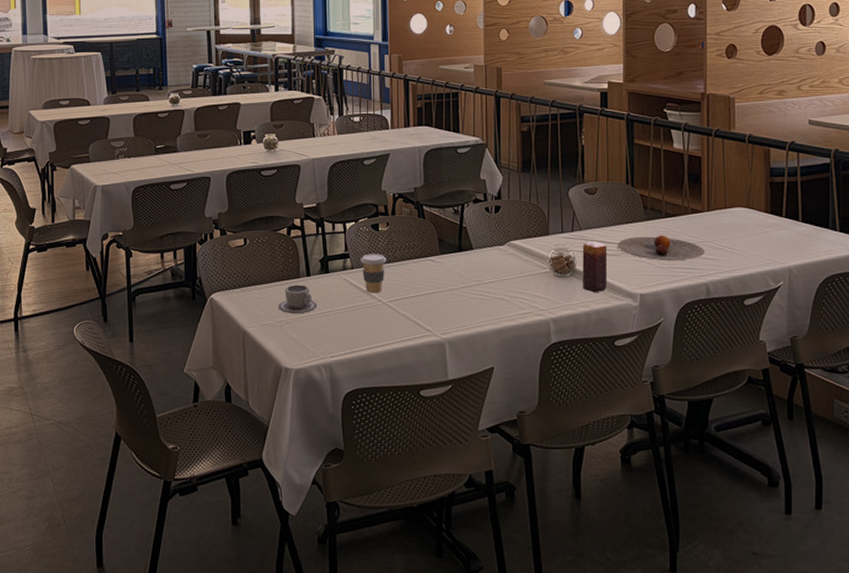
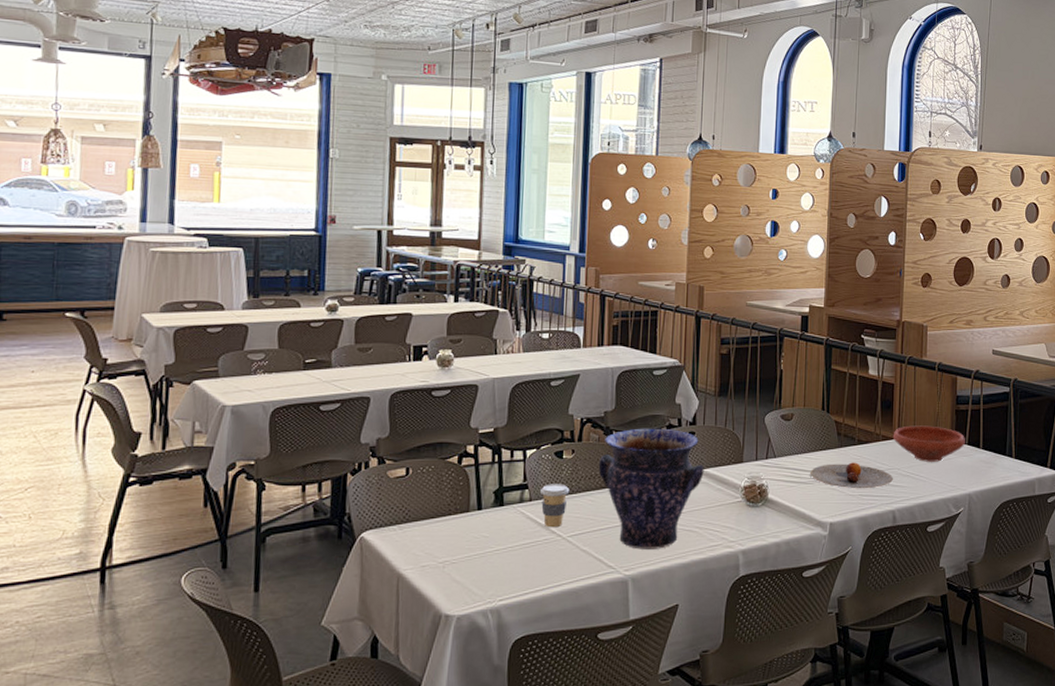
cup: present [279,284,317,313] -> none [442,519,487,552]
vase: none [411,202,511,315] -> present [598,428,704,550]
candle: present [582,241,608,293] -> none [774,469,801,523]
bowl: none [702,198,782,235] -> present [893,425,965,462]

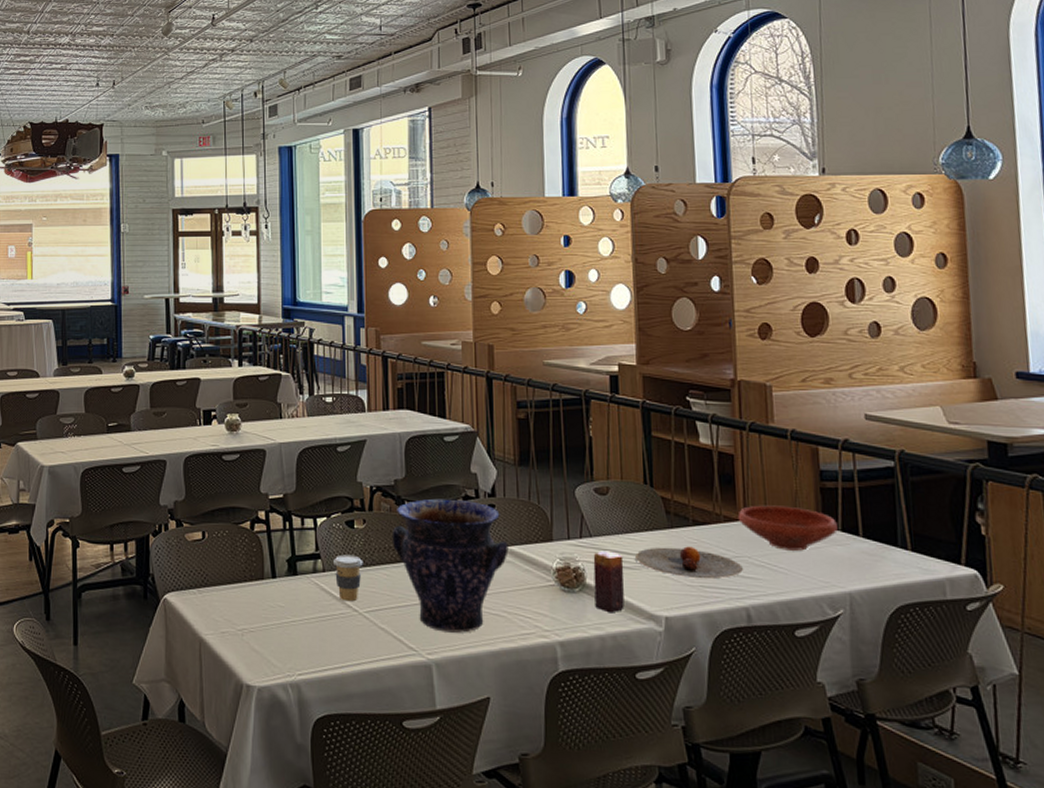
candle: none [774,469,801,523] -> present [593,550,625,613]

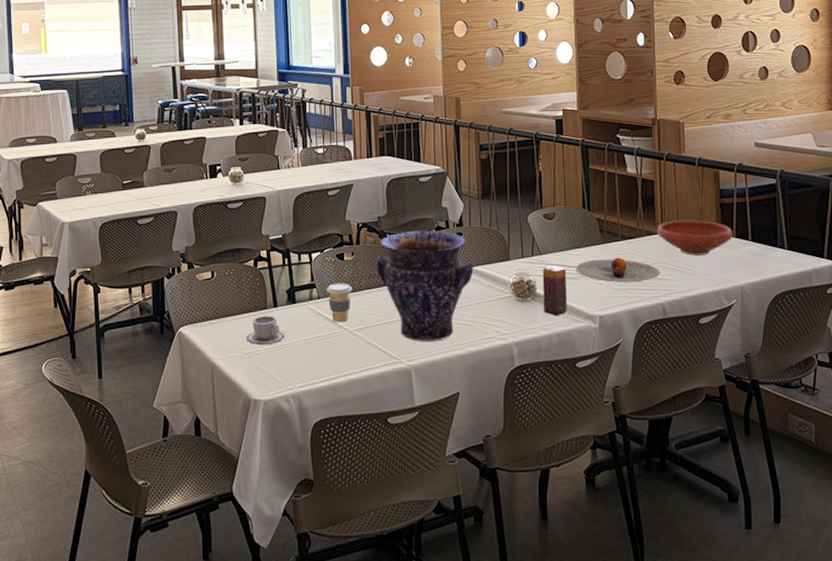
cup: none [240,587,283,621] -> present [247,315,284,345]

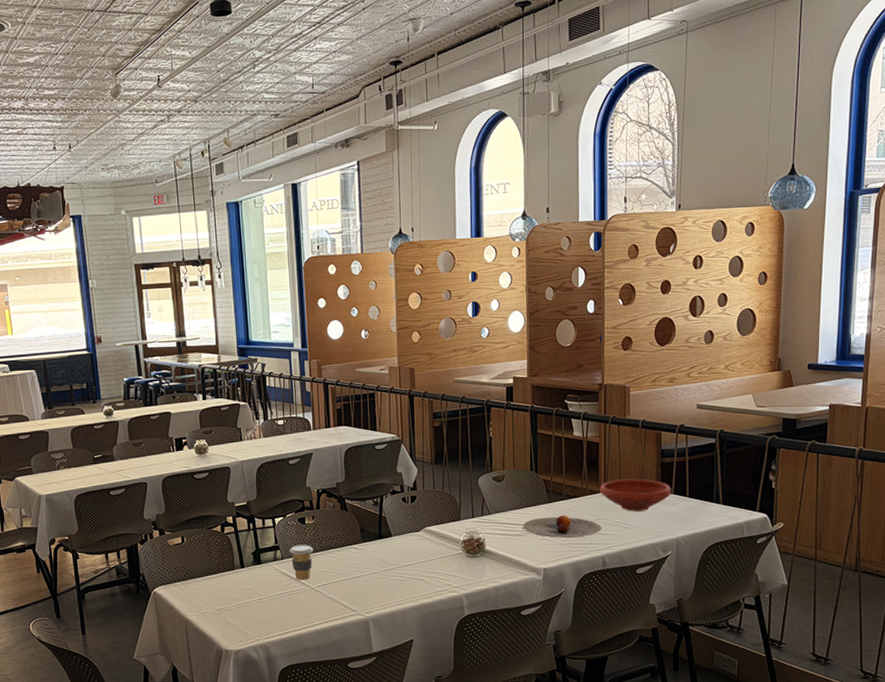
cup: present [247,315,284,345] -> none [216,575,252,602]
vase: present [376,230,474,342] -> none [335,494,427,596]
candle: present [542,265,567,316] -> none [491,523,514,570]

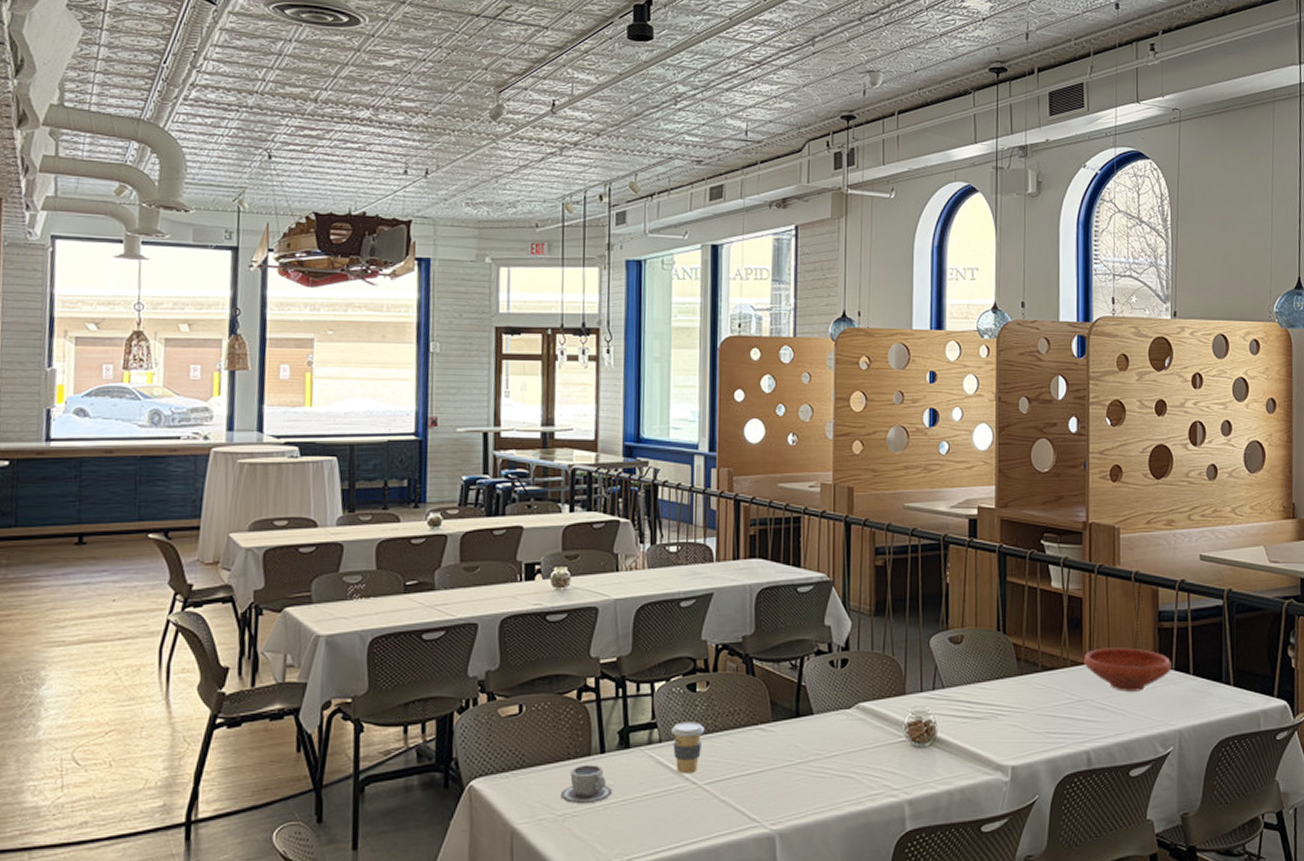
cup: none [216,575,252,602] -> present [561,764,612,803]
plate: present [522,515,601,539] -> none [985,693,1086,725]

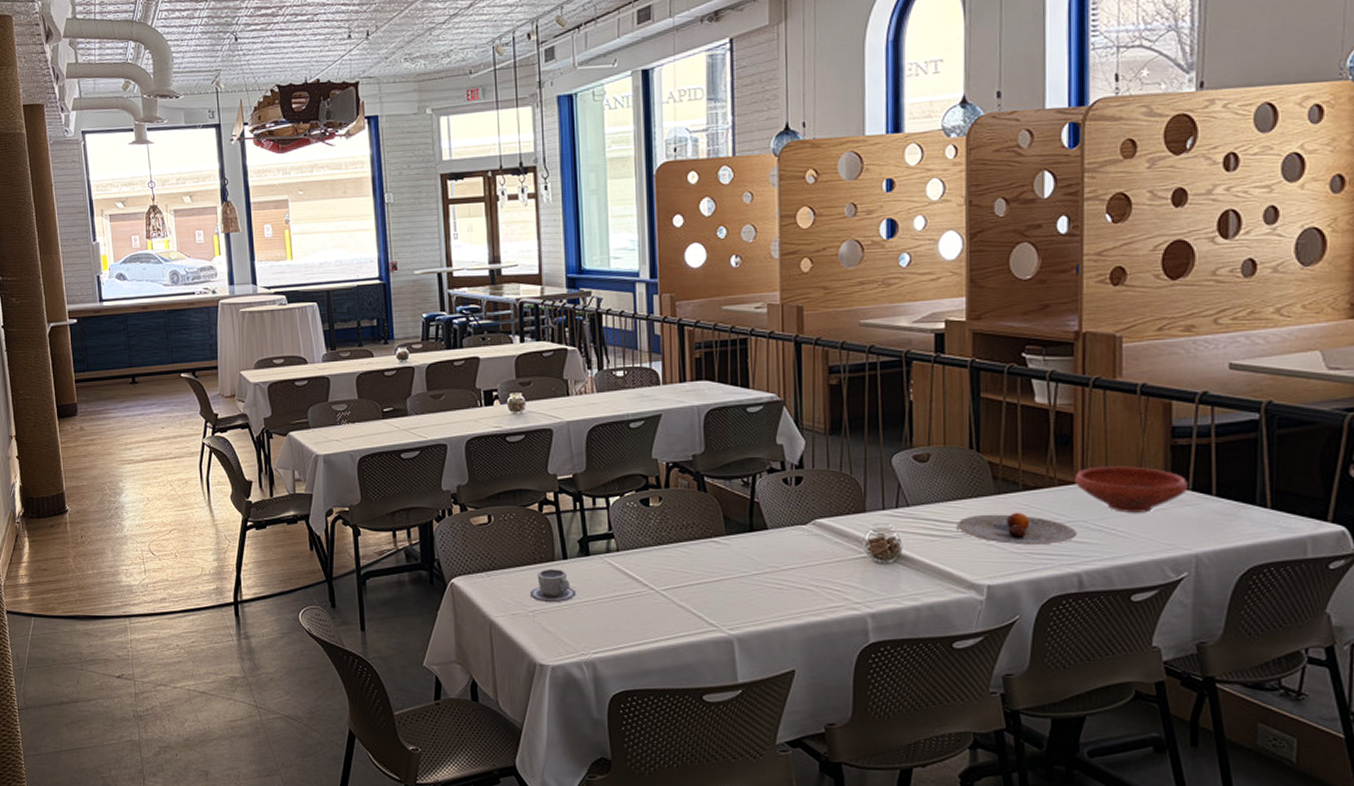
coffee cup: present [672,722,705,774] -> none [628,533,660,580]
plate: none [985,693,1086,725] -> present [955,512,1077,546]

